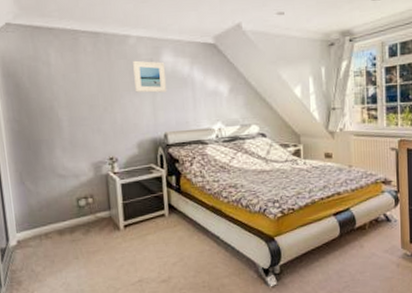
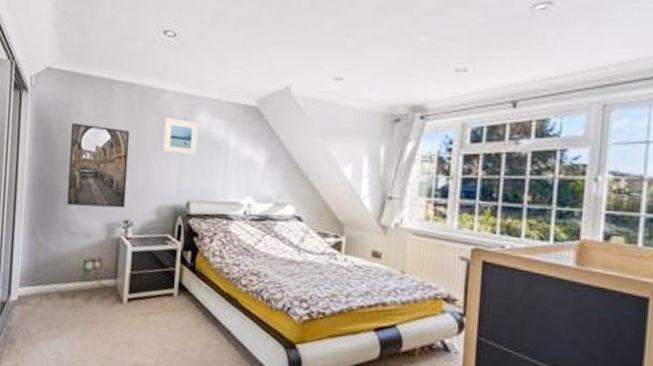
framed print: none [42,74,108,152] -> present [67,122,130,208]

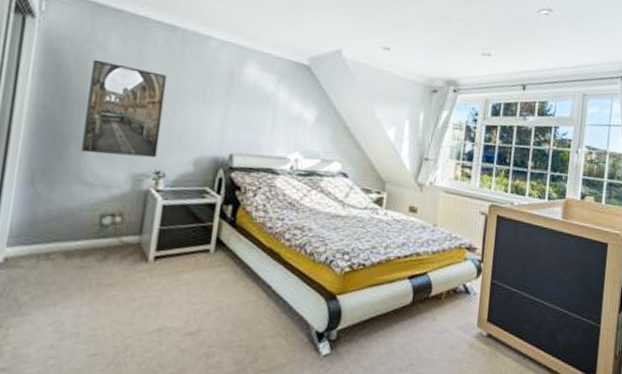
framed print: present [163,117,199,155] -> none [206,65,248,108]

